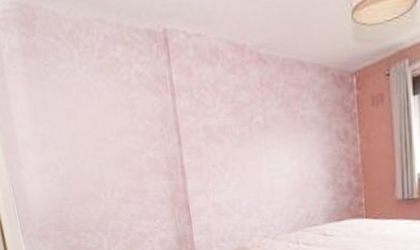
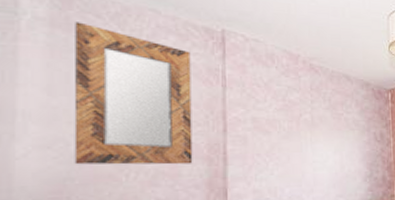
home mirror: none [40,46,156,186] -> present [74,22,193,165]

